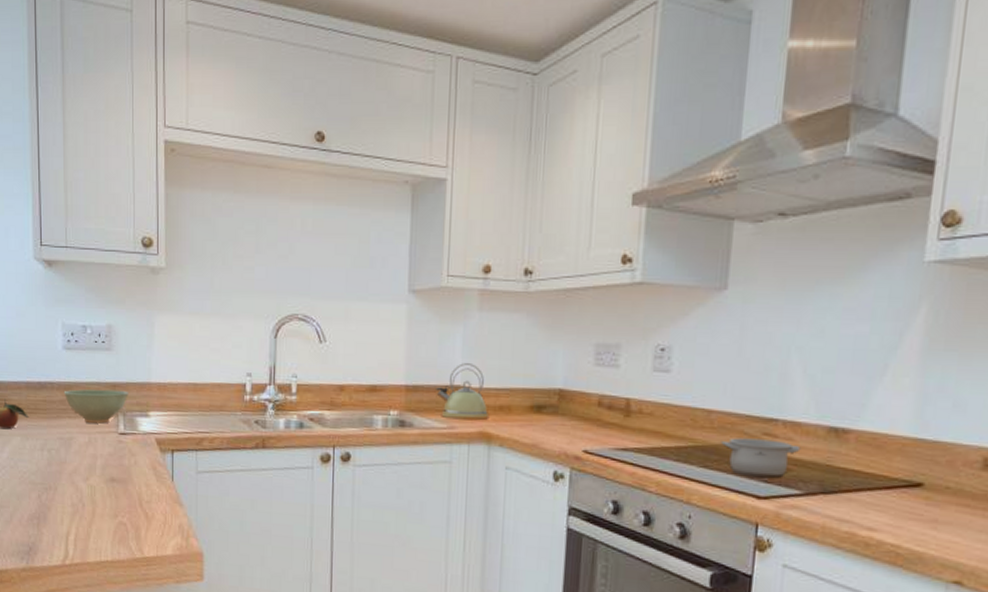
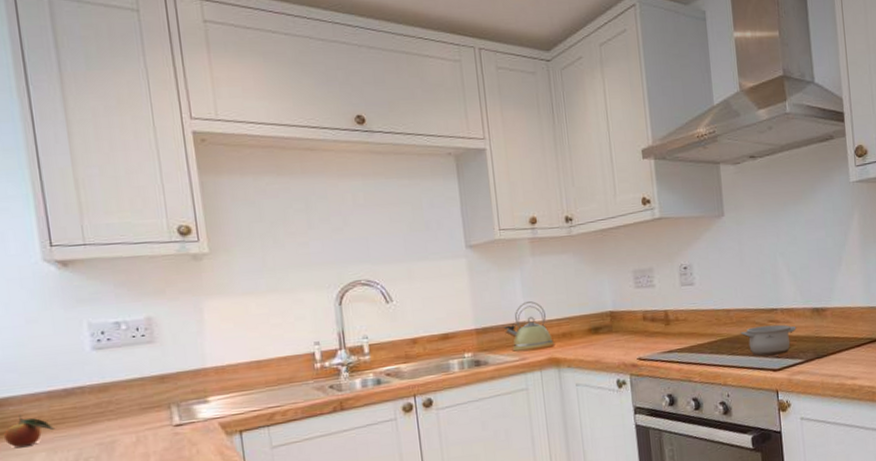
bowl: present [63,389,129,424] -> none [98,381,181,422]

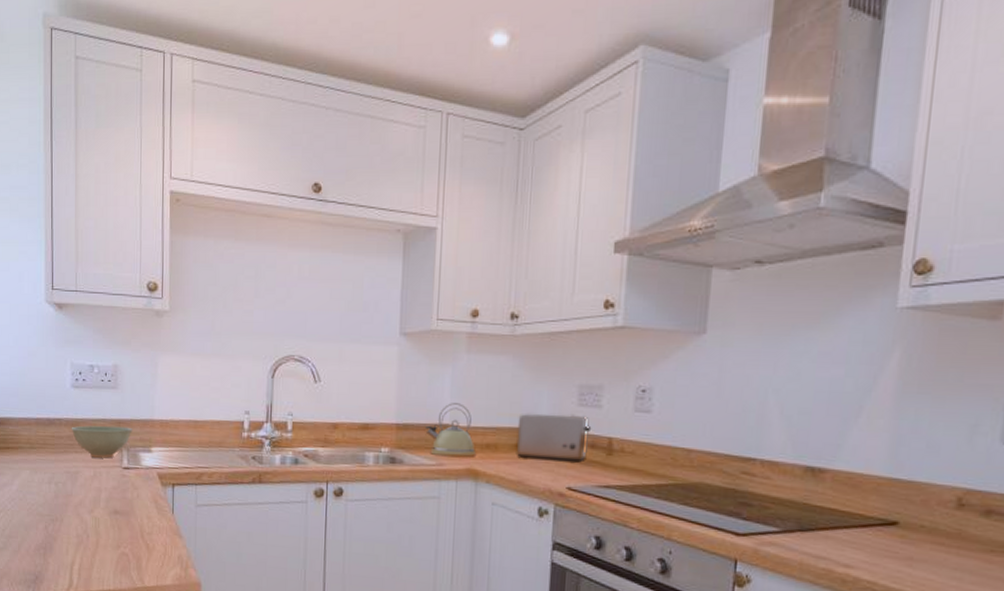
fruit: present [4,414,56,447] -> none [4,434,39,463]
bowl: none [98,381,181,422] -> present [71,425,132,459]
toaster: none [586,297,648,341] -> present [516,413,590,464]
cooking pot: present [740,324,797,357] -> none [700,476,778,517]

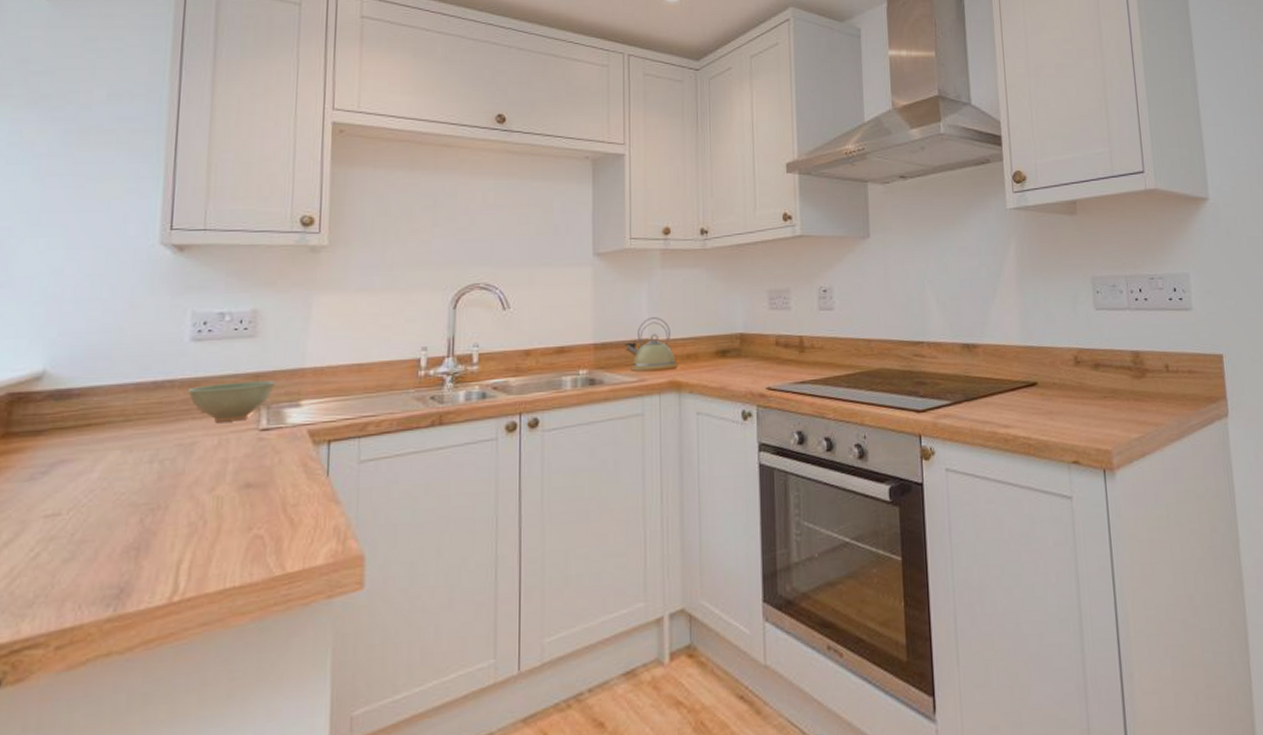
toaster: present [516,413,590,464] -> none [715,319,782,366]

